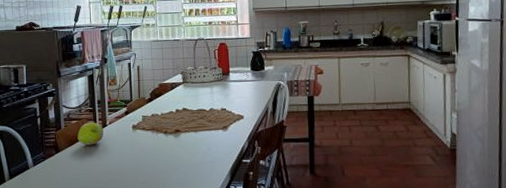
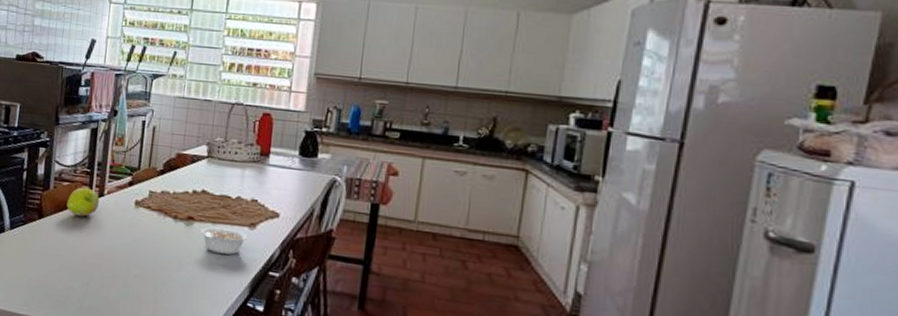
legume: none [187,134,223,153] -> present [201,227,248,255]

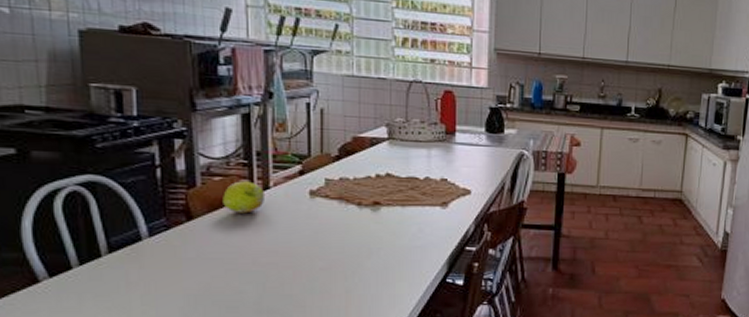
legume: present [201,227,248,255] -> none [390,210,441,235]

